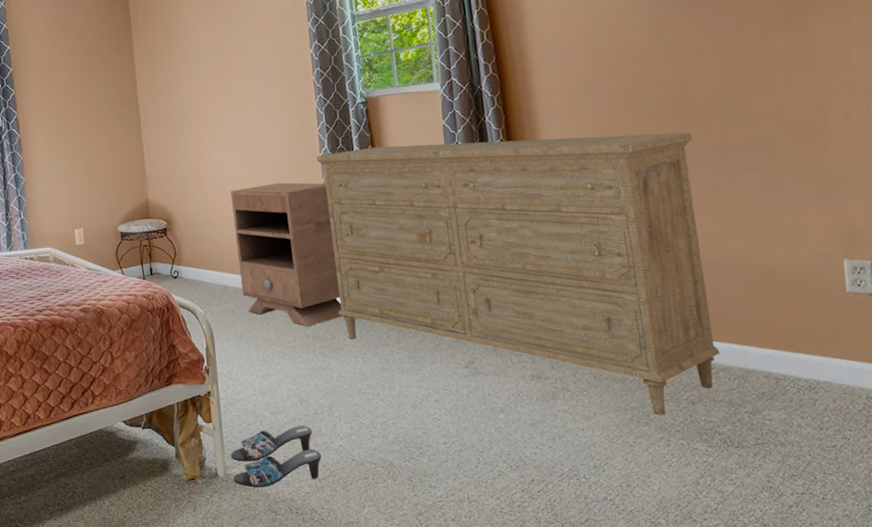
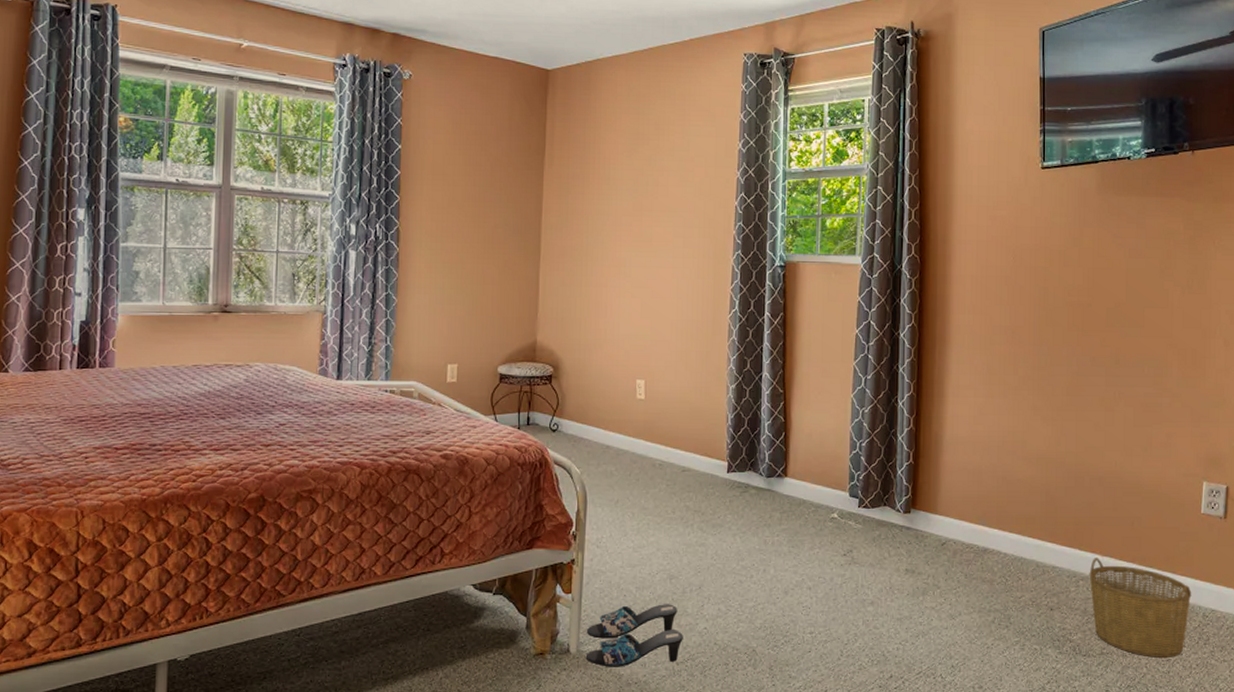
nightstand: present [230,182,344,327] -> none [624,340,731,499]
dresser: present [316,132,720,415] -> none [722,315,1090,619]
basket: none [729,347,850,445] -> present [1089,558,1192,658]

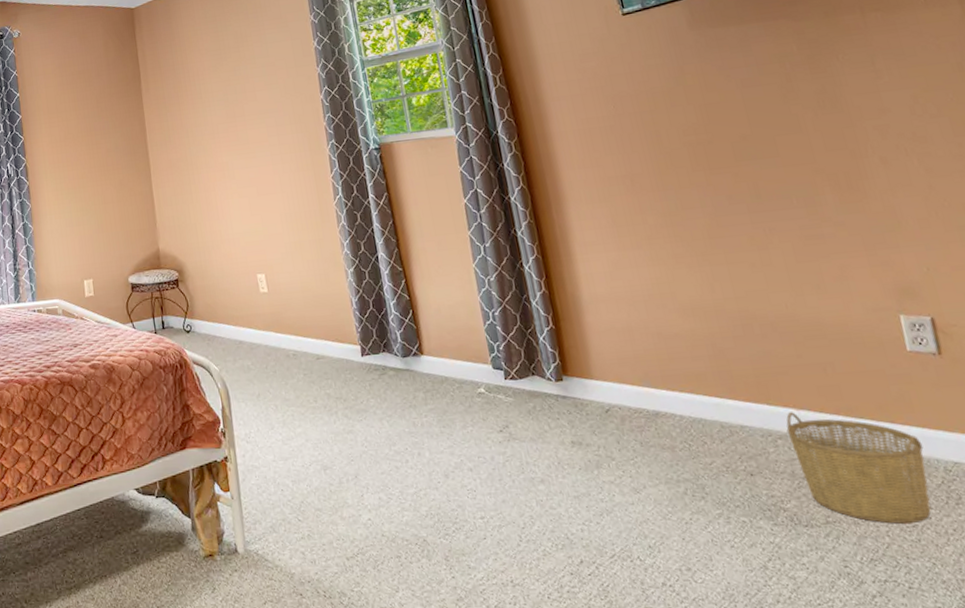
slippers: present [585,604,683,667] -> none [251,496,349,566]

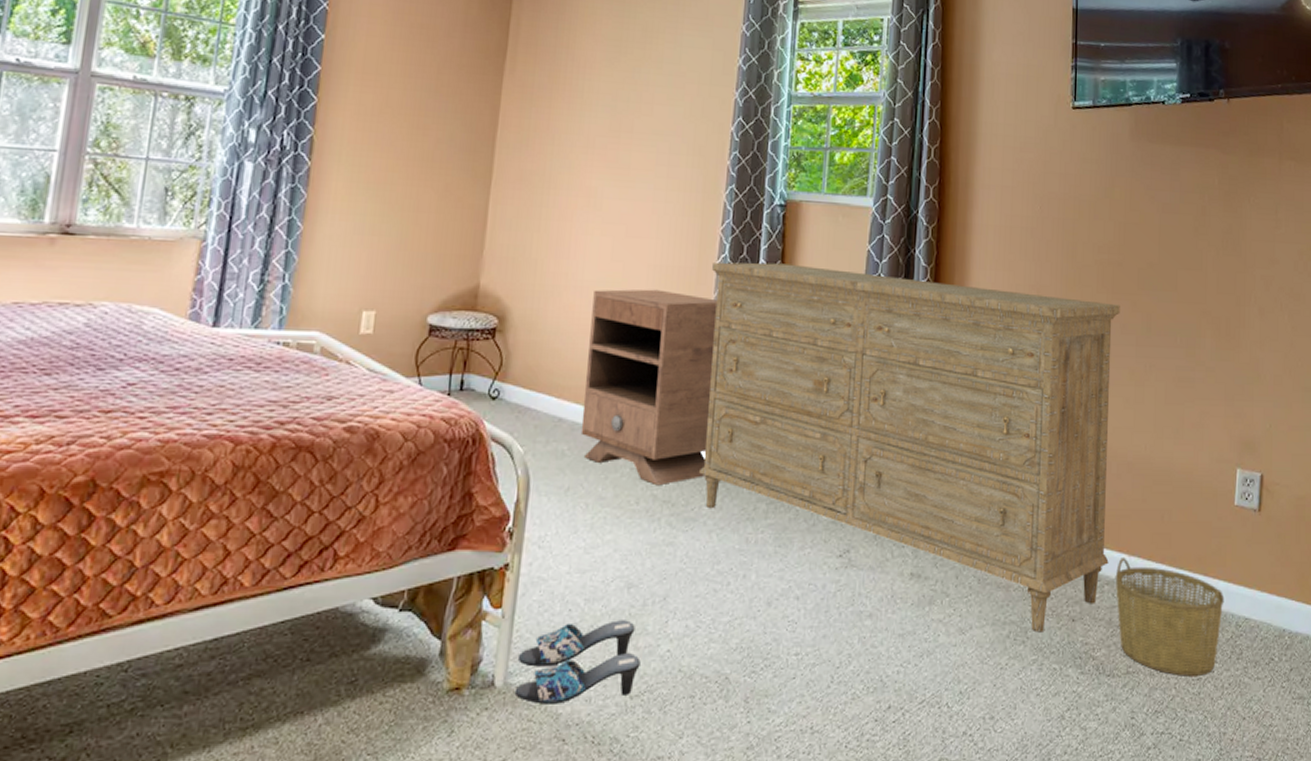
nightstand: none [243,231,366,386] -> present [580,289,718,486]
slippers: none [251,496,349,566] -> present [514,620,641,704]
dresser: none [330,178,776,488] -> present [698,262,1120,633]

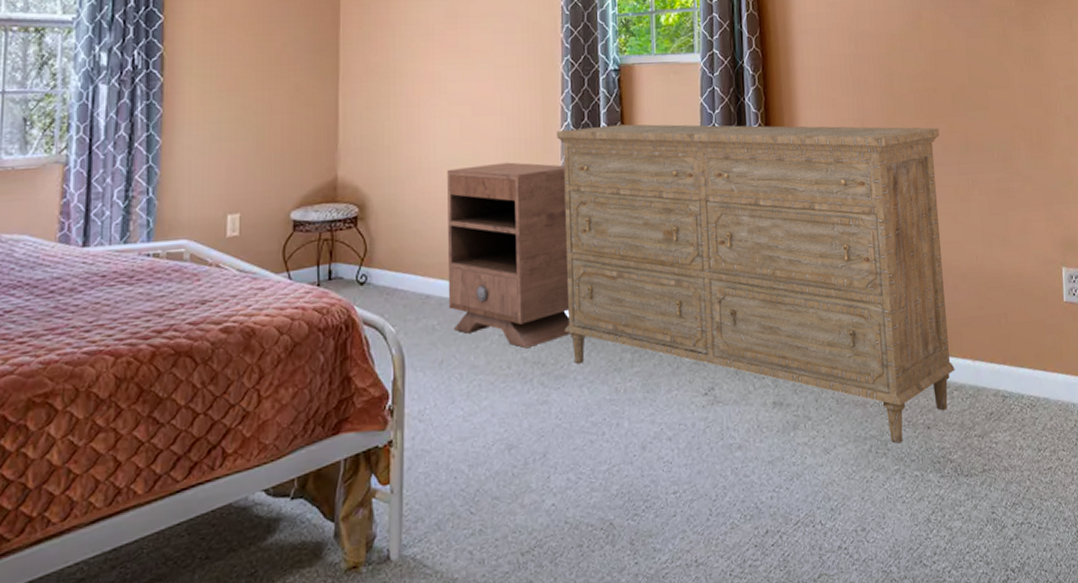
slippers: present [514,620,641,704] -> none [410,480,528,572]
basket: present [1115,558,1224,676] -> none [962,363,1065,468]

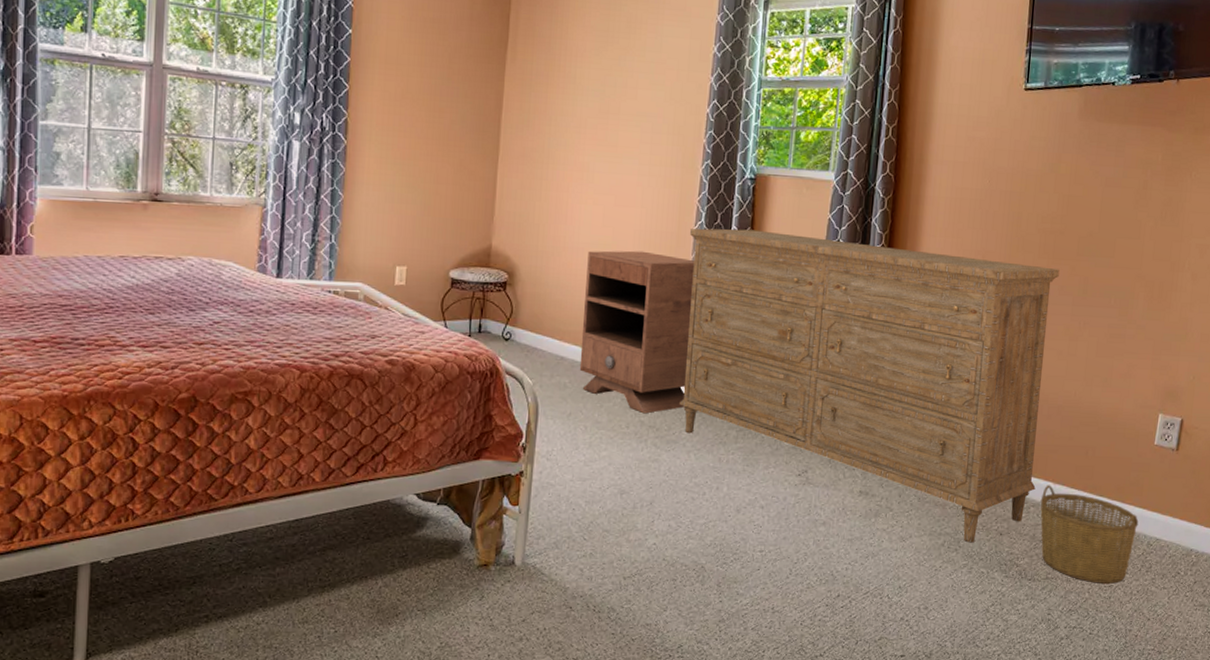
basket: none [962,363,1065,468] -> present [1040,485,1139,584]

